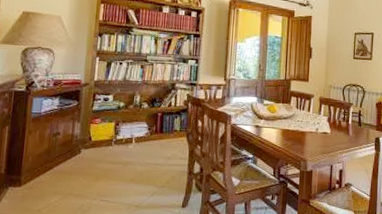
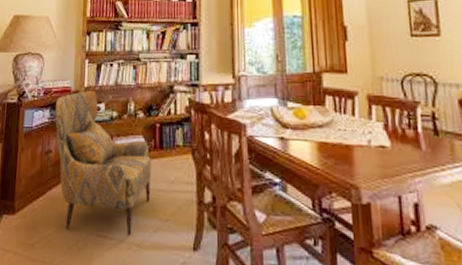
armchair: none [64,83,153,199] -> present [55,90,152,236]

